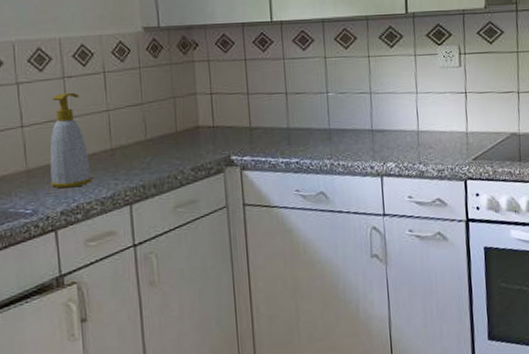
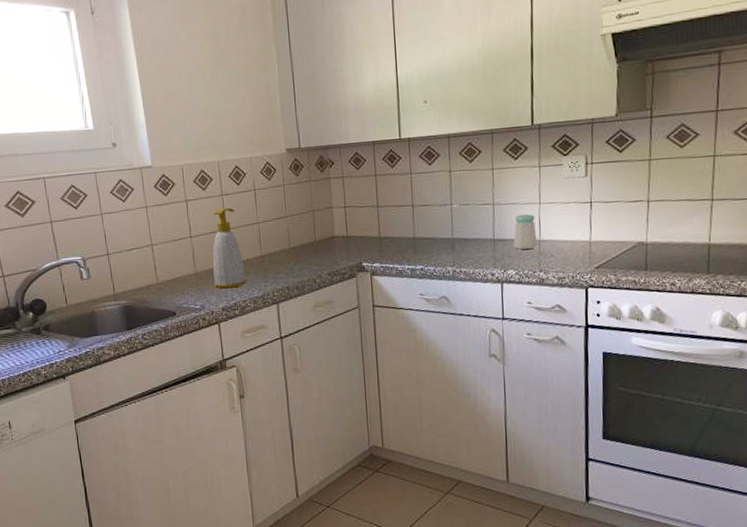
salt shaker: none [392,104,416,141] -> present [513,214,538,250]

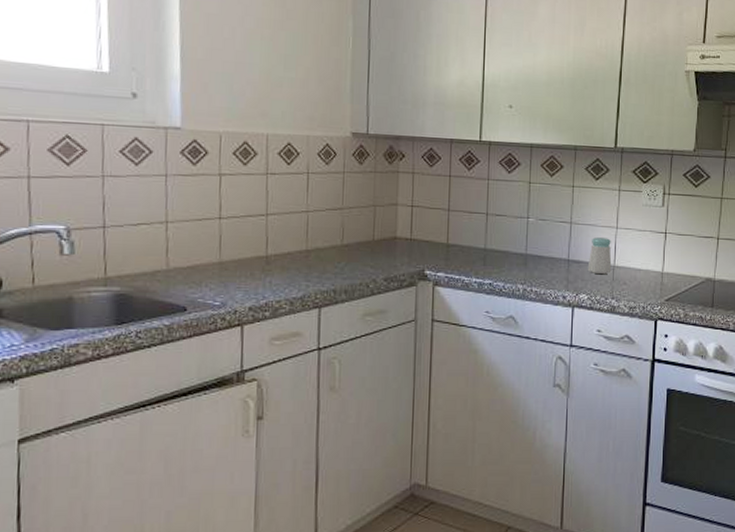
soap bottle: present [212,207,247,289] -> none [241,189,285,285]

